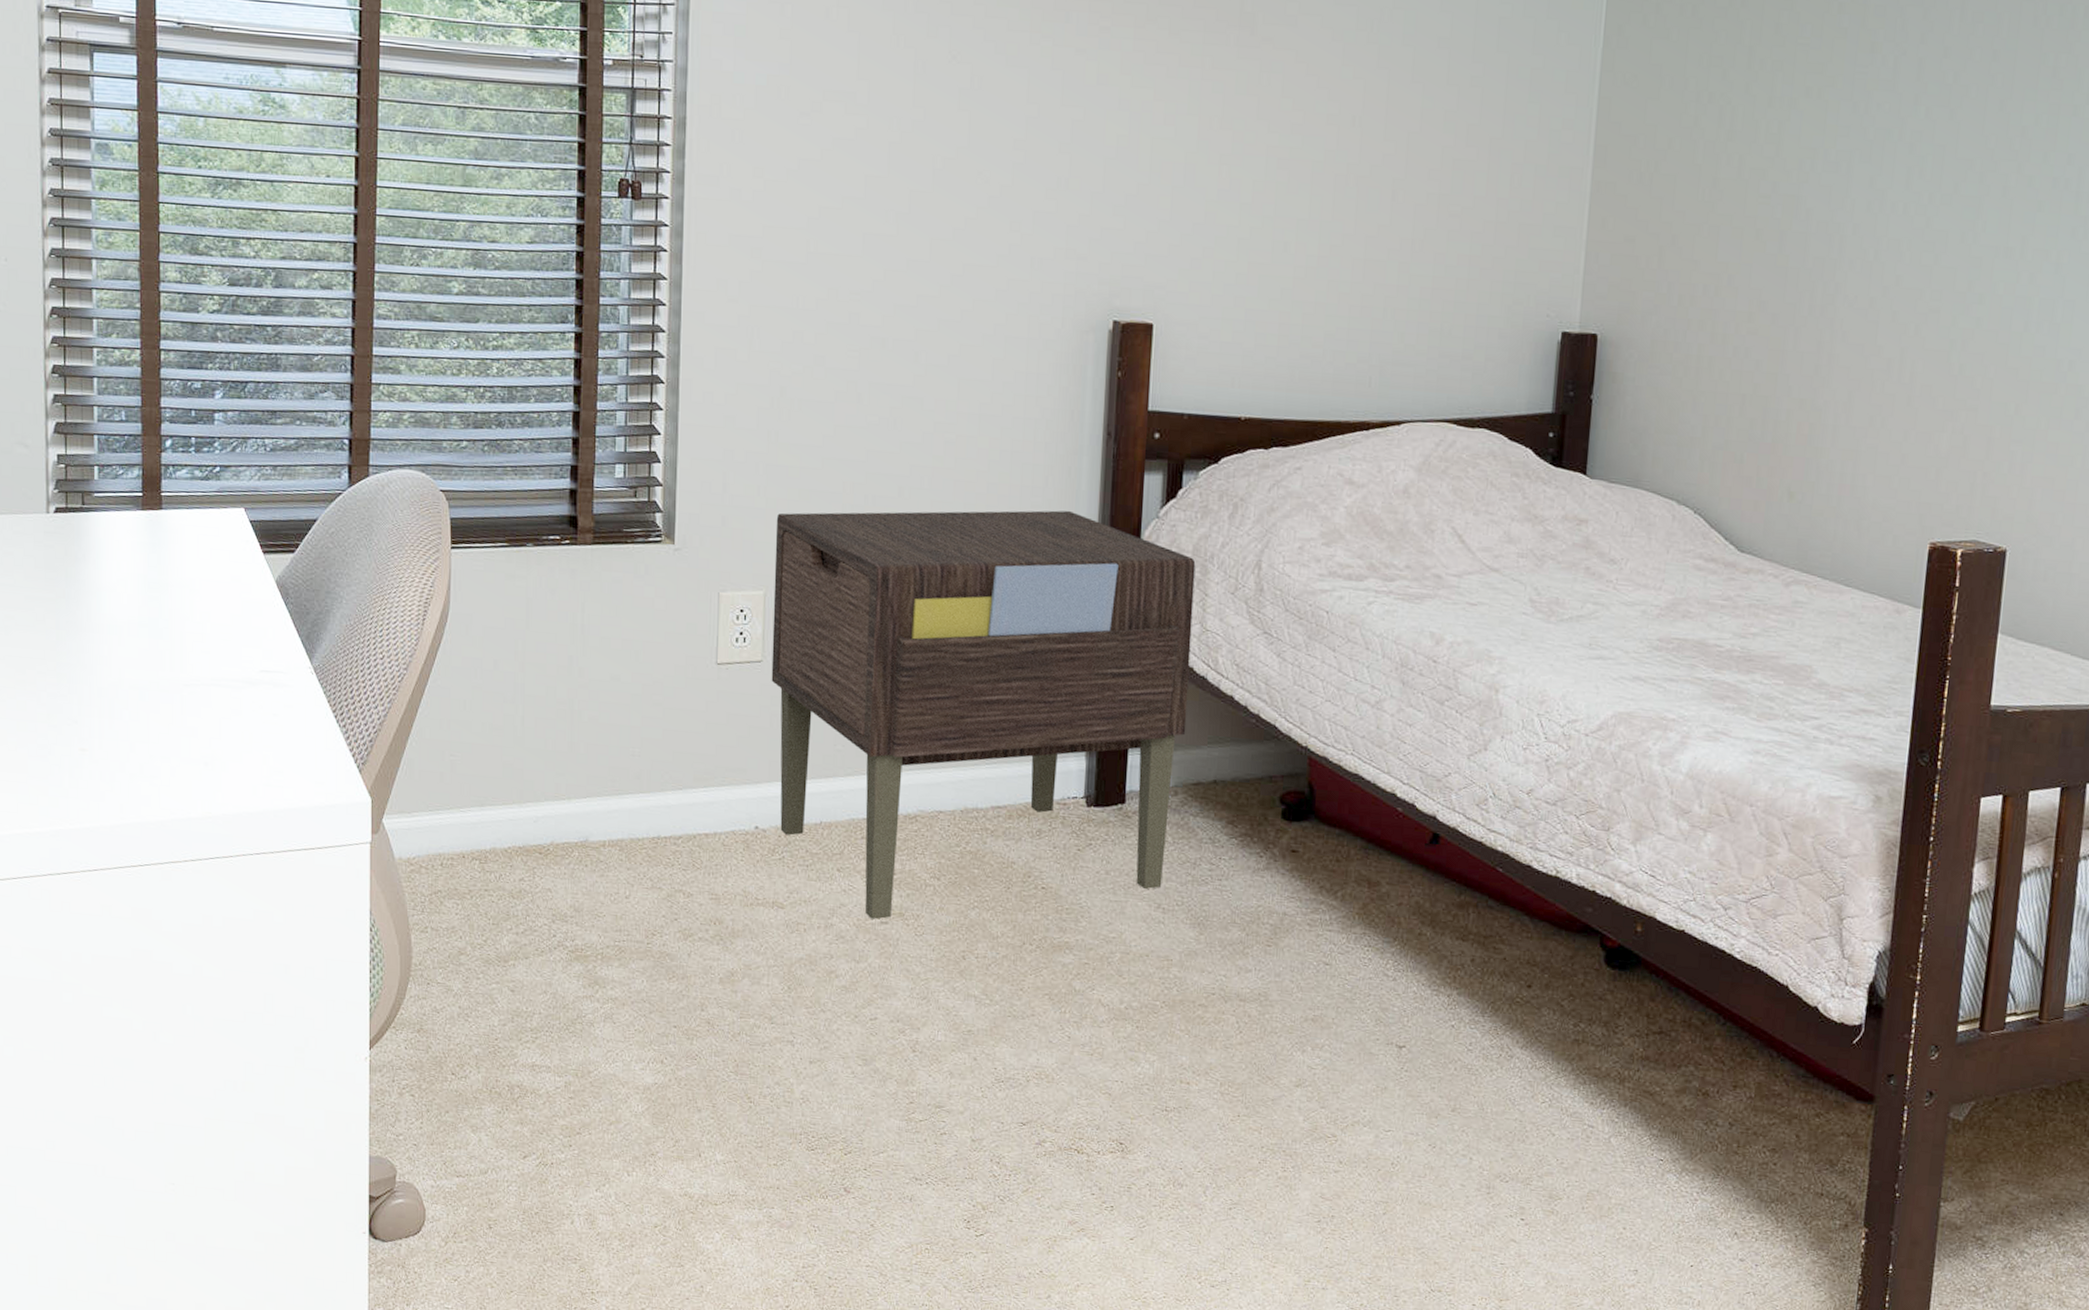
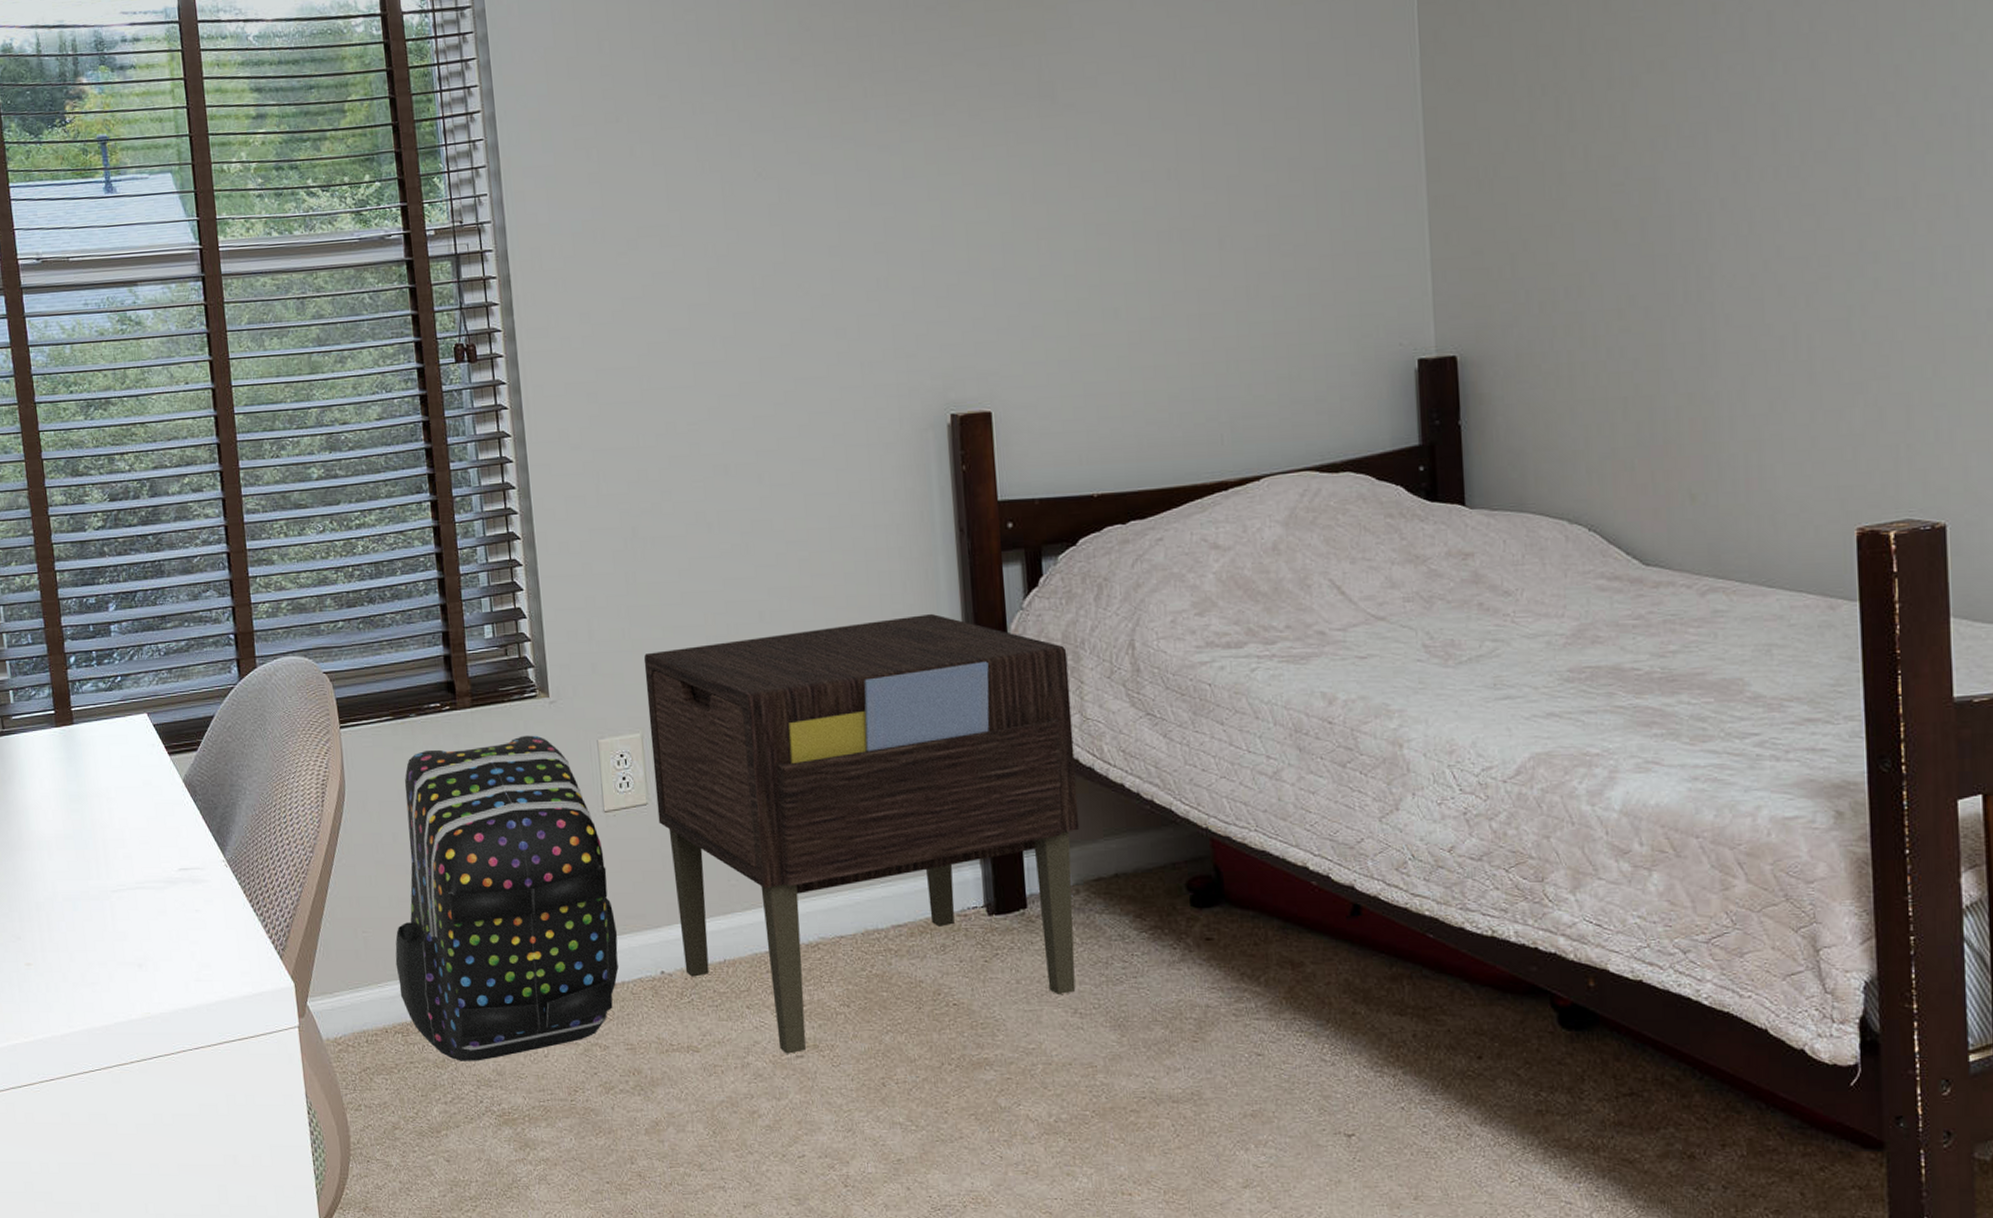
backpack: none [481,579,716,896] -> present [395,735,619,1061]

